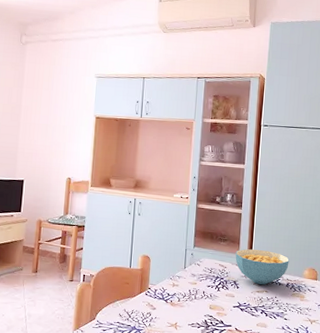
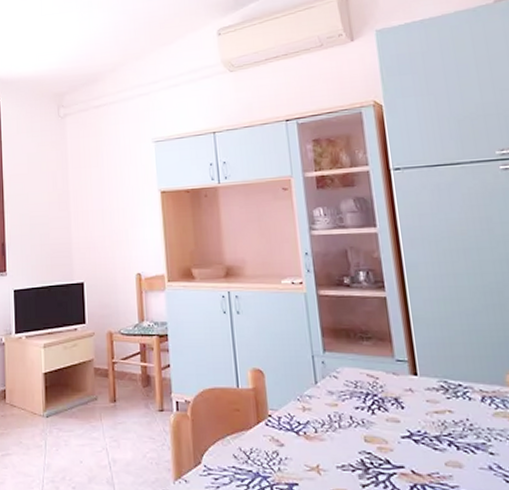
cereal bowl: present [235,249,289,285] -> none [388,347,479,401]

